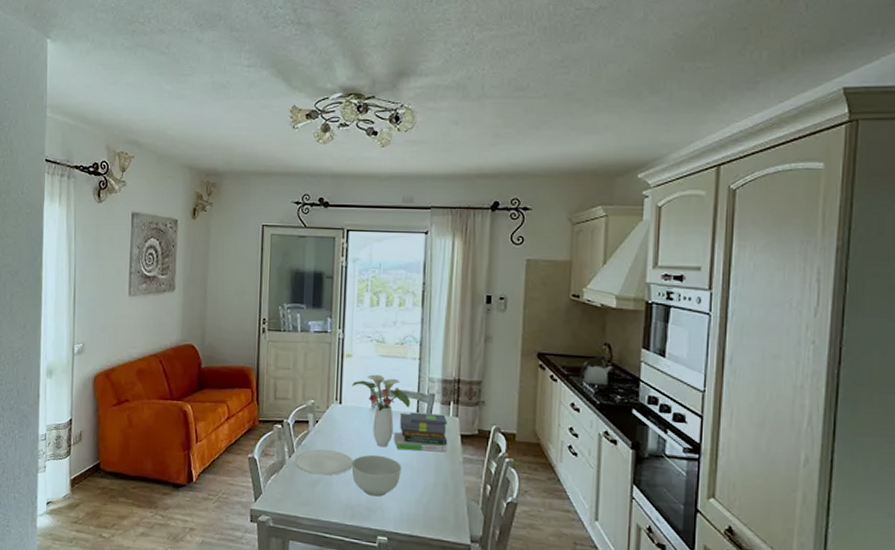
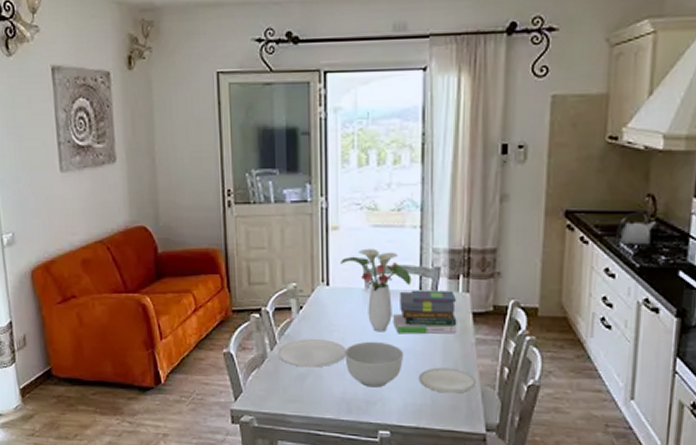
plate: none [414,481,462,506] -> present [419,367,476,394]

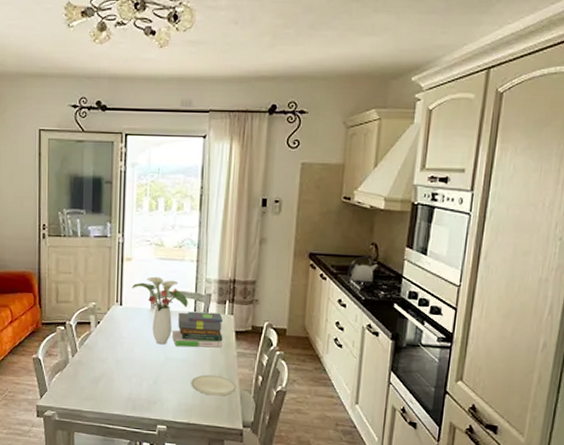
plate: present [277,339,346,368] -> none [77,348,134,372]
bowl: present [344,341,405,388] -> none [132,351,180,390]

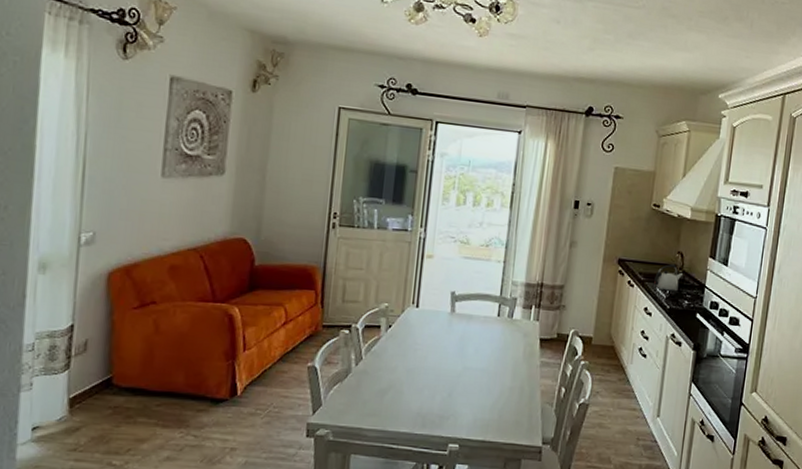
flower arrangement: present [132,276,188,345] -> none [431,276,492,353]
books: present [171,311,223,348] -> none [471,316,528,357]
plate: present [191,374,236,396] -> none [489,386,538,410]

